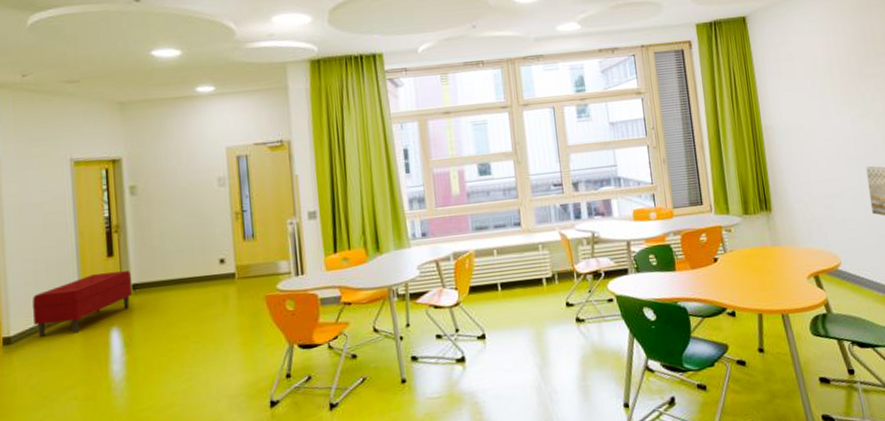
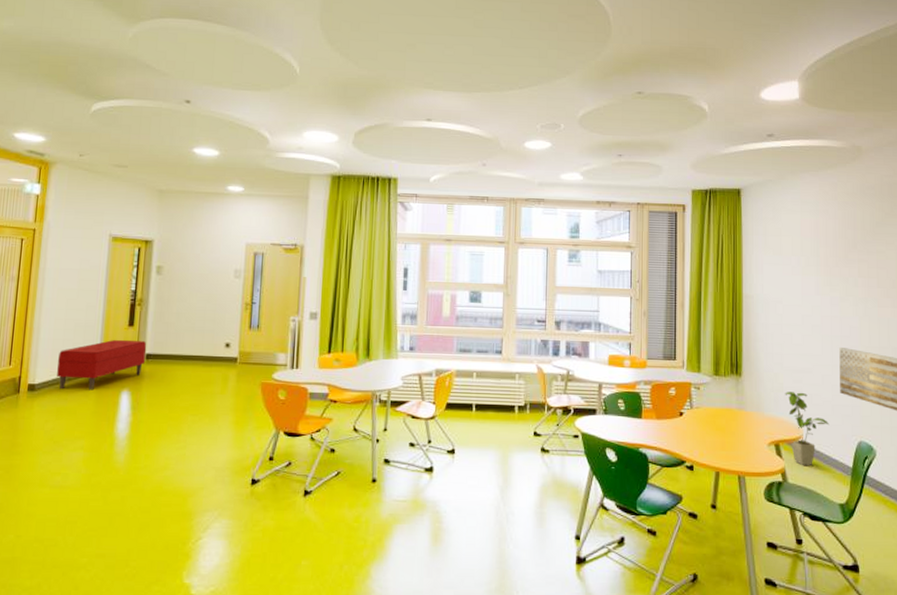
house plant: none [817,218,866,293] -> present [785,392,830,465]

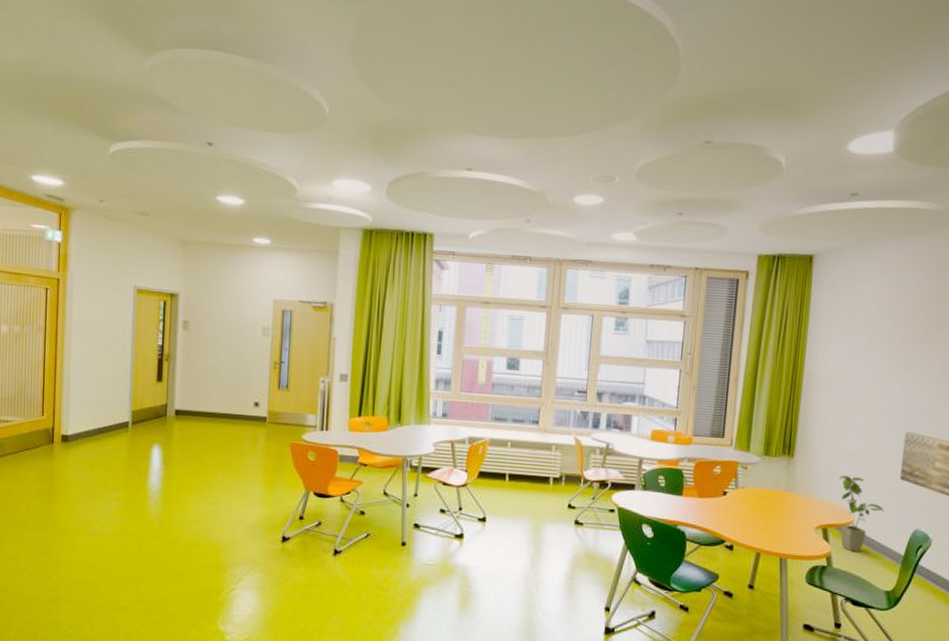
bench: present [57,339,147,390] -> none [88,394,176,444]

